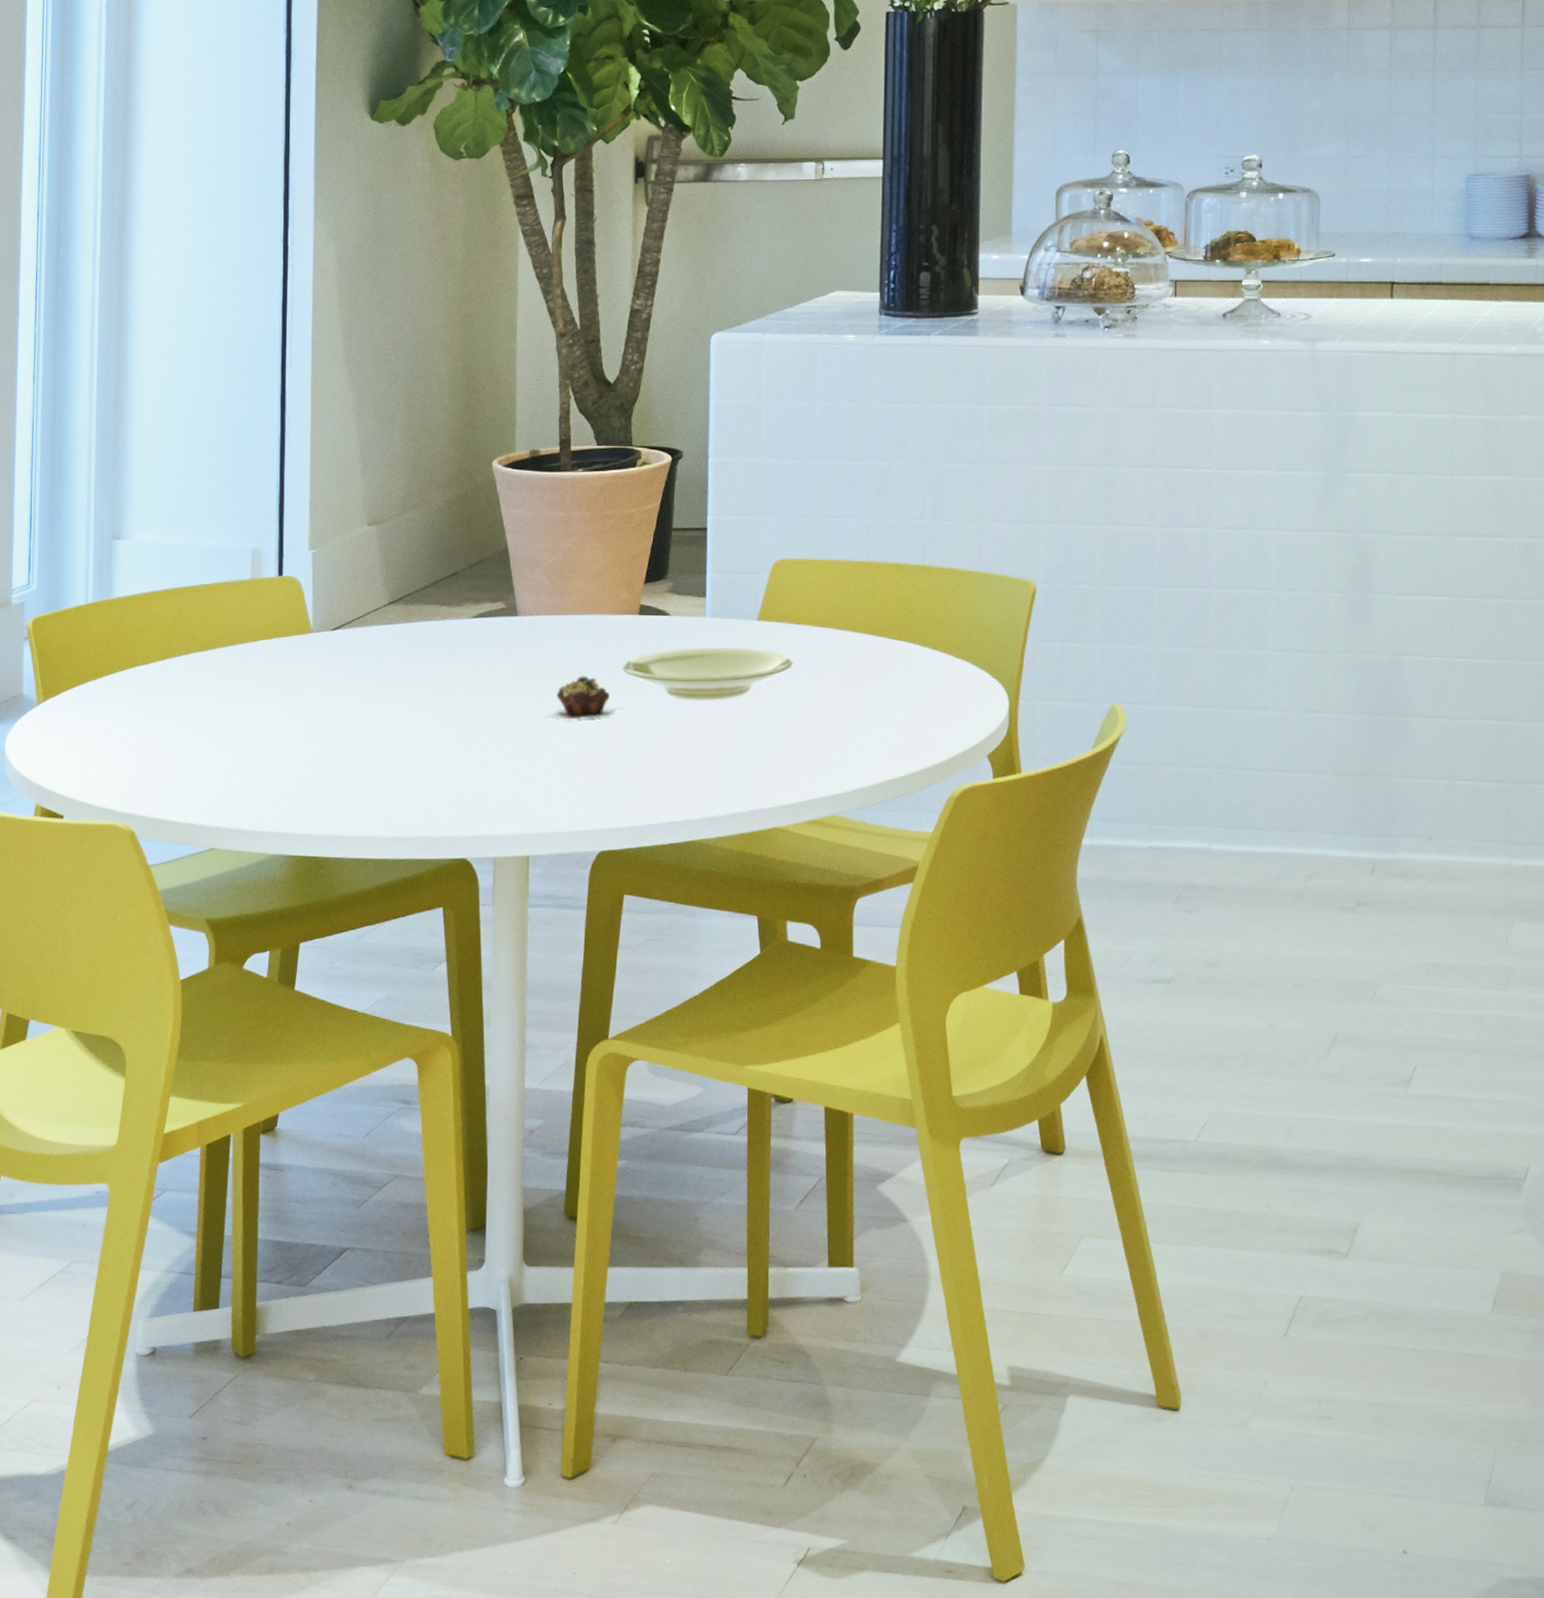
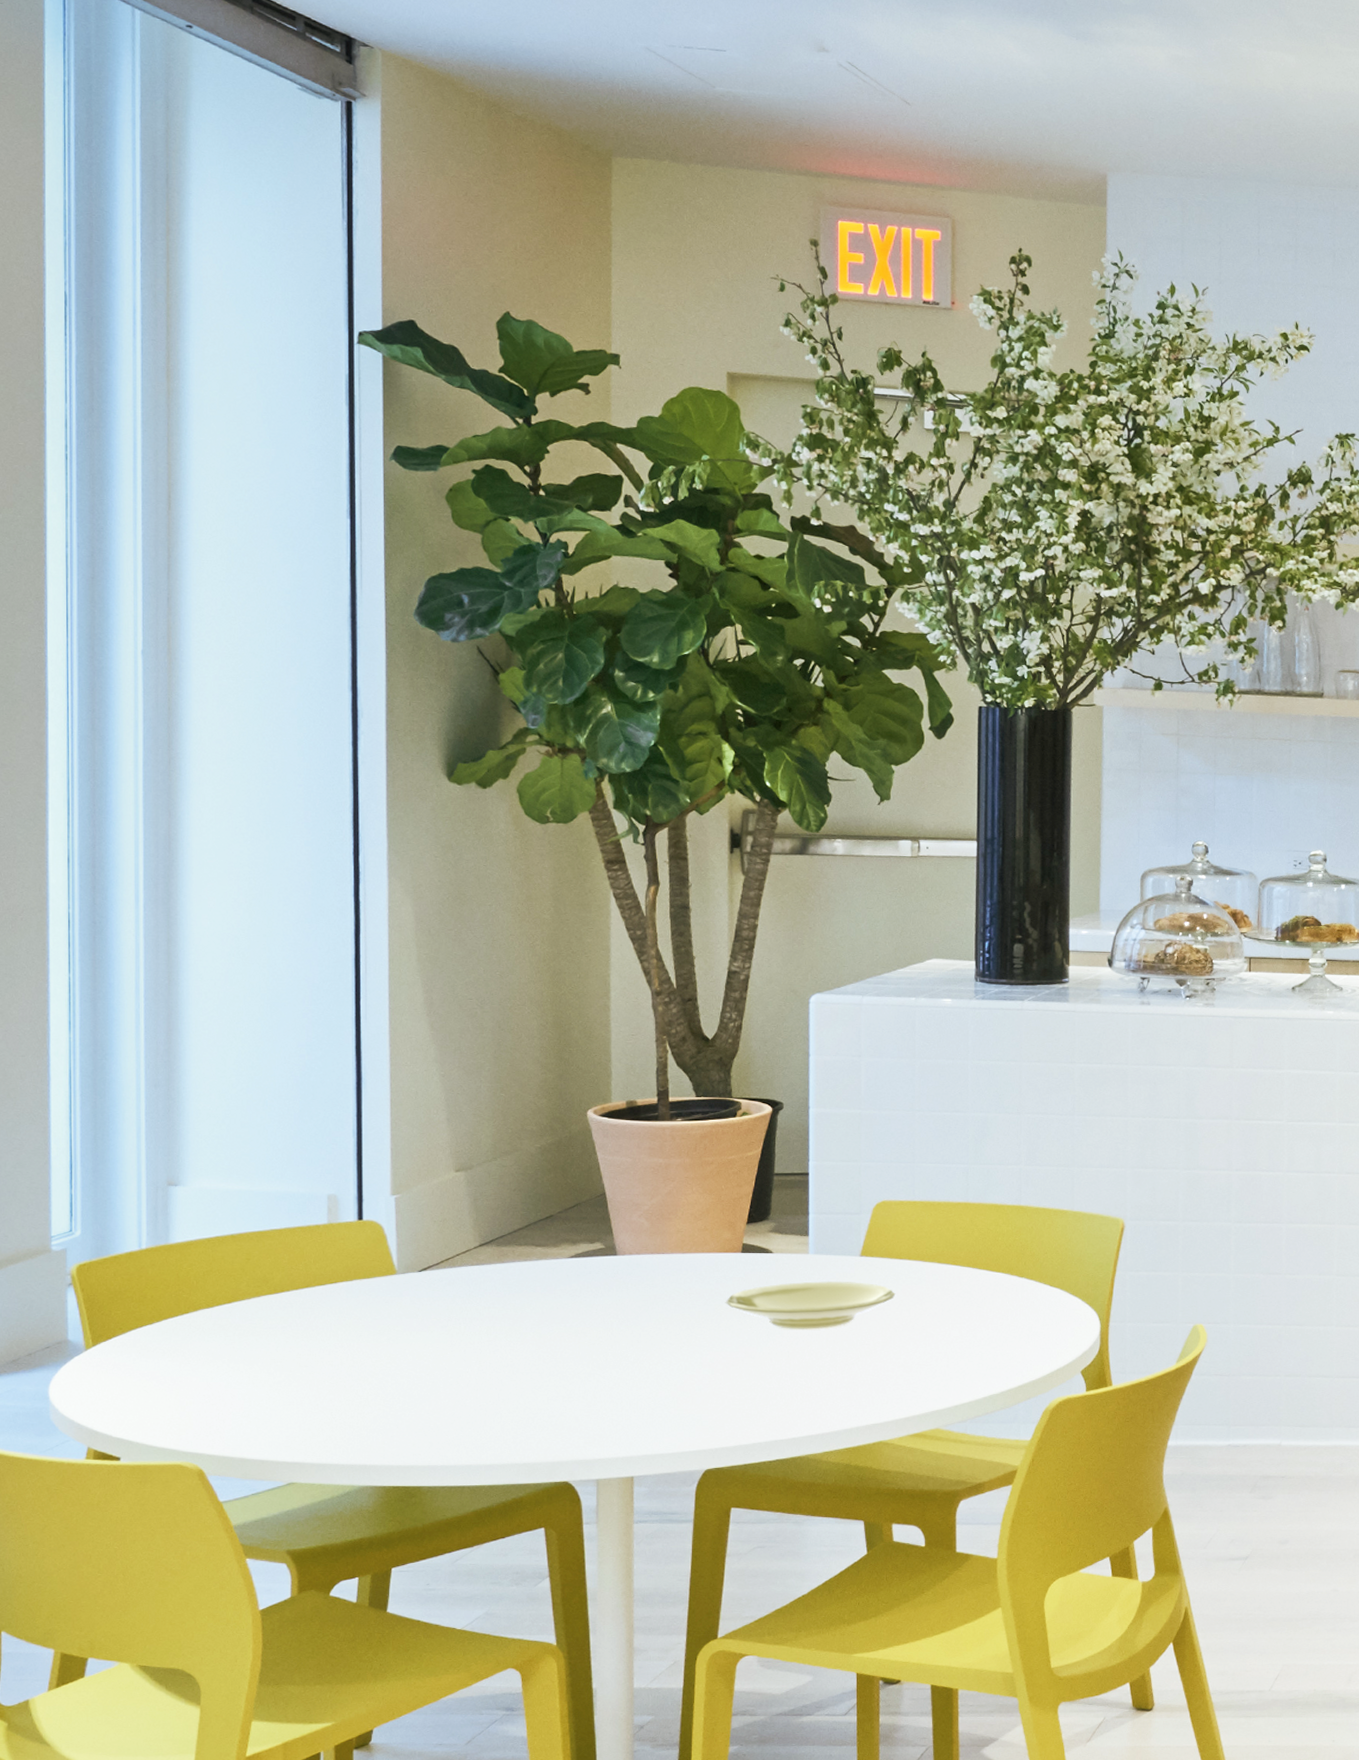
pastry: present [544,676,623,721] -> none [646,1309,727,1351]

